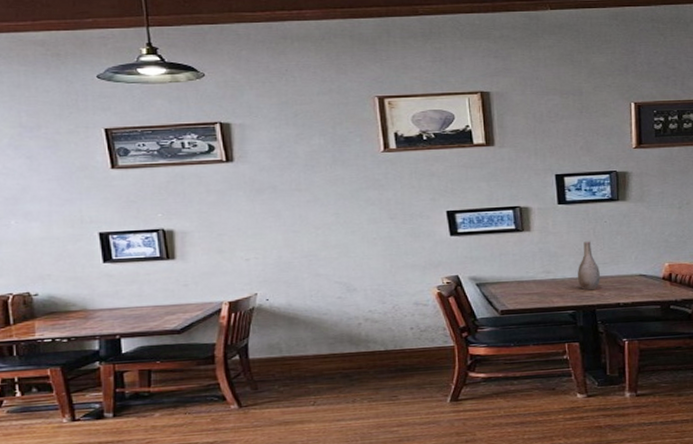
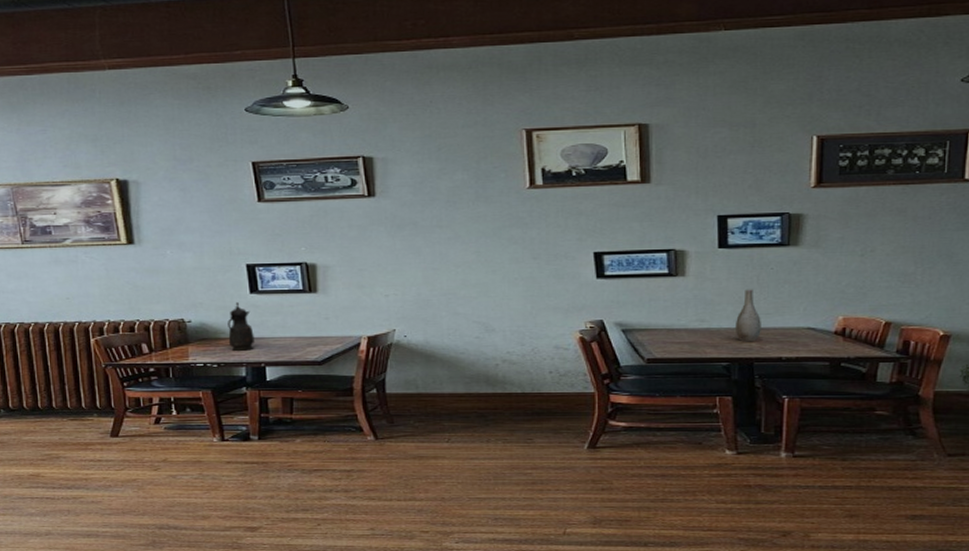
coffeepot: none [79,272,109,325] -> present [228,302,255,352]

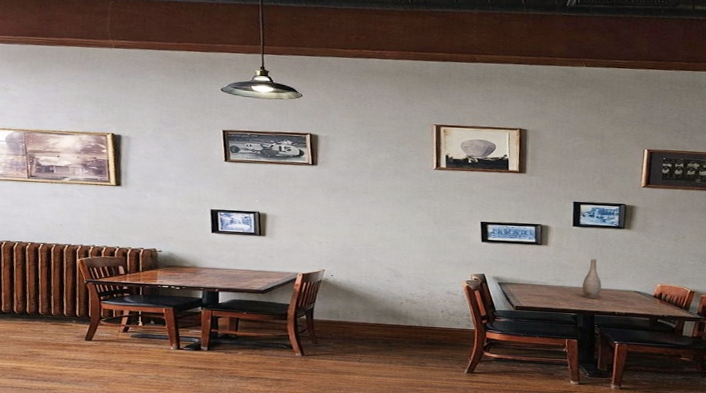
coffeepot: present [228,302,255,352] -> none [190,239,213,279]

